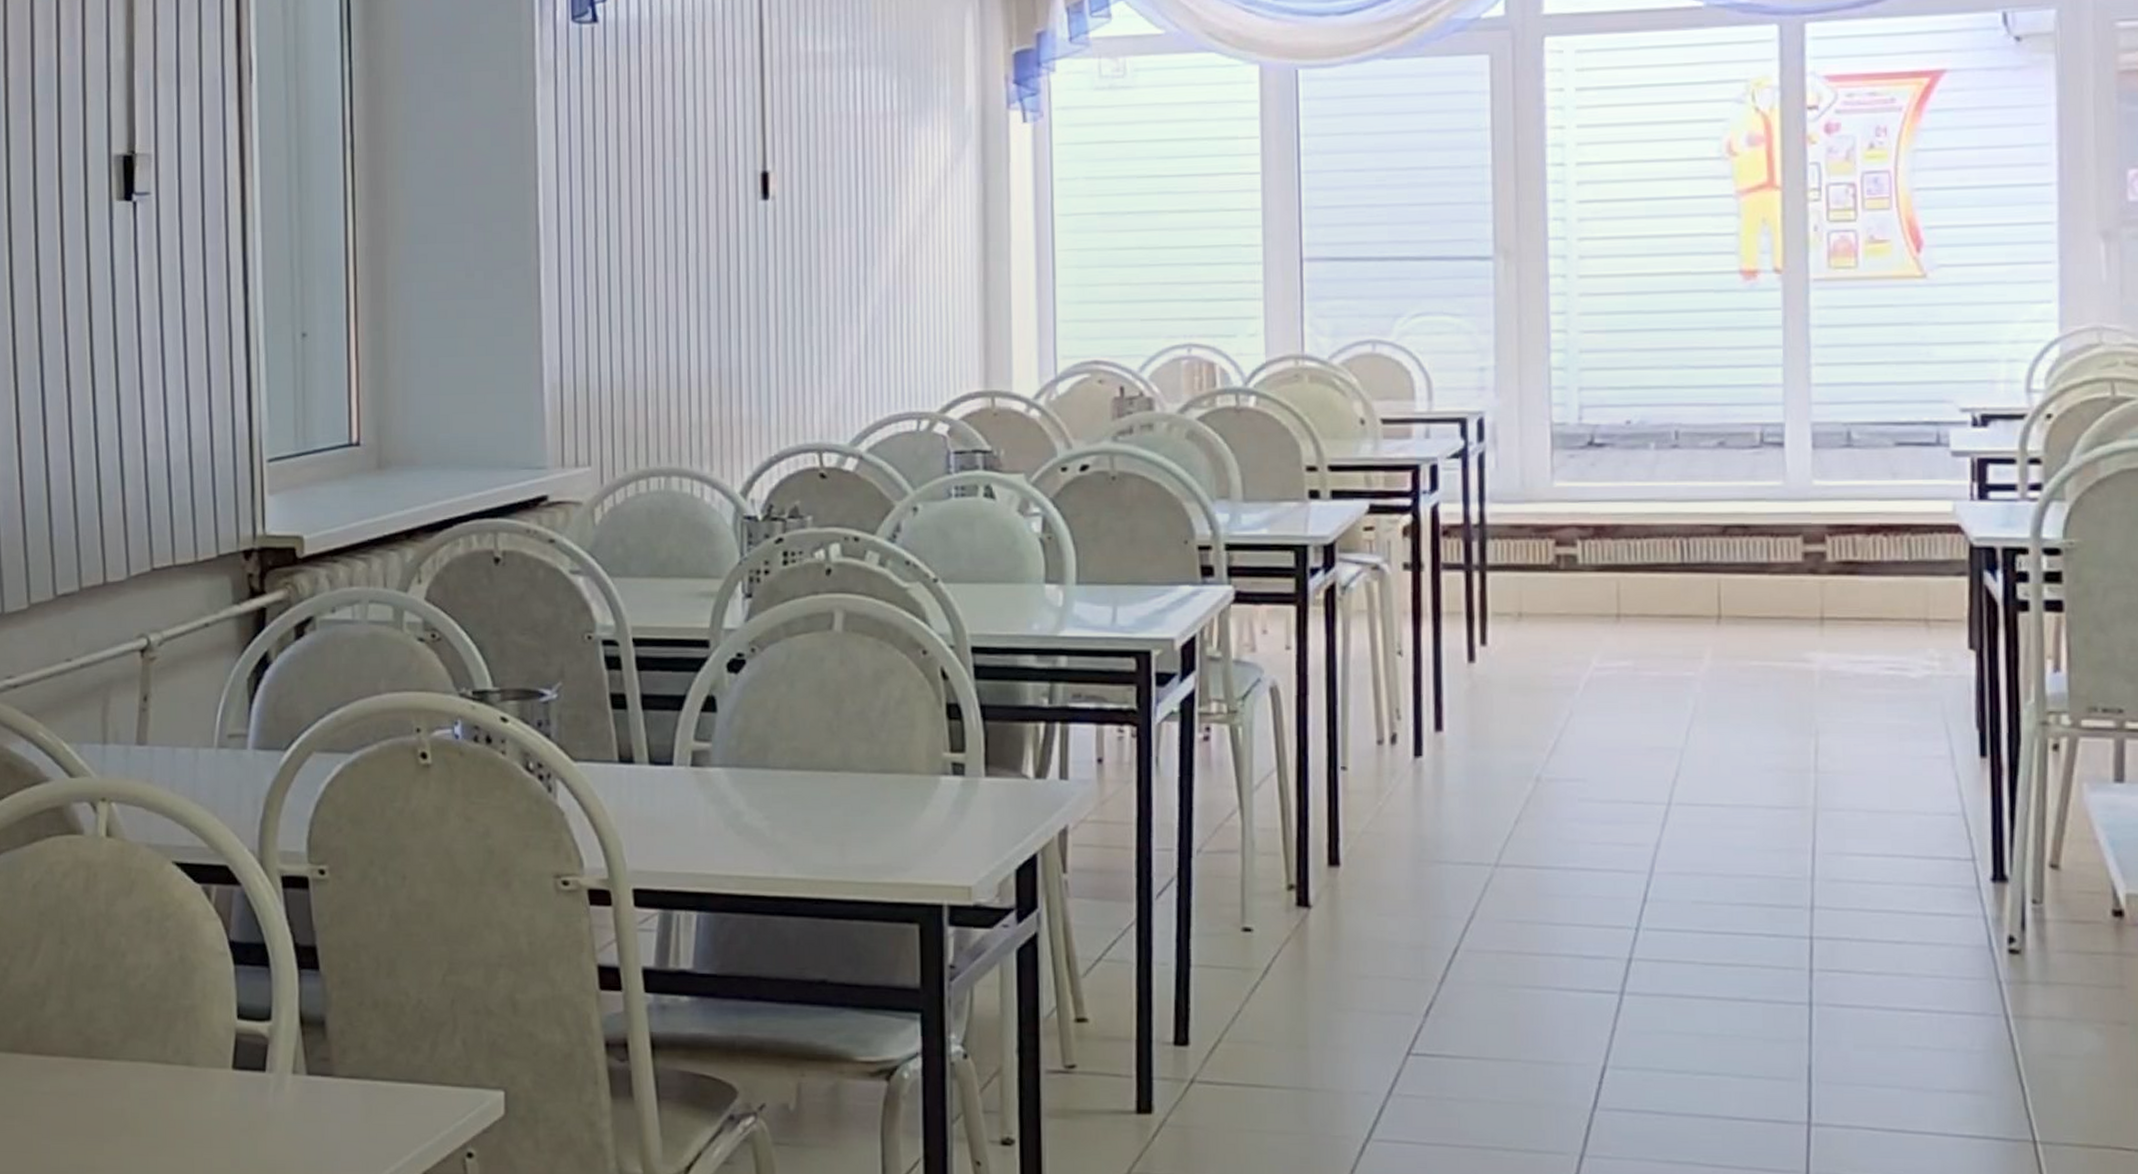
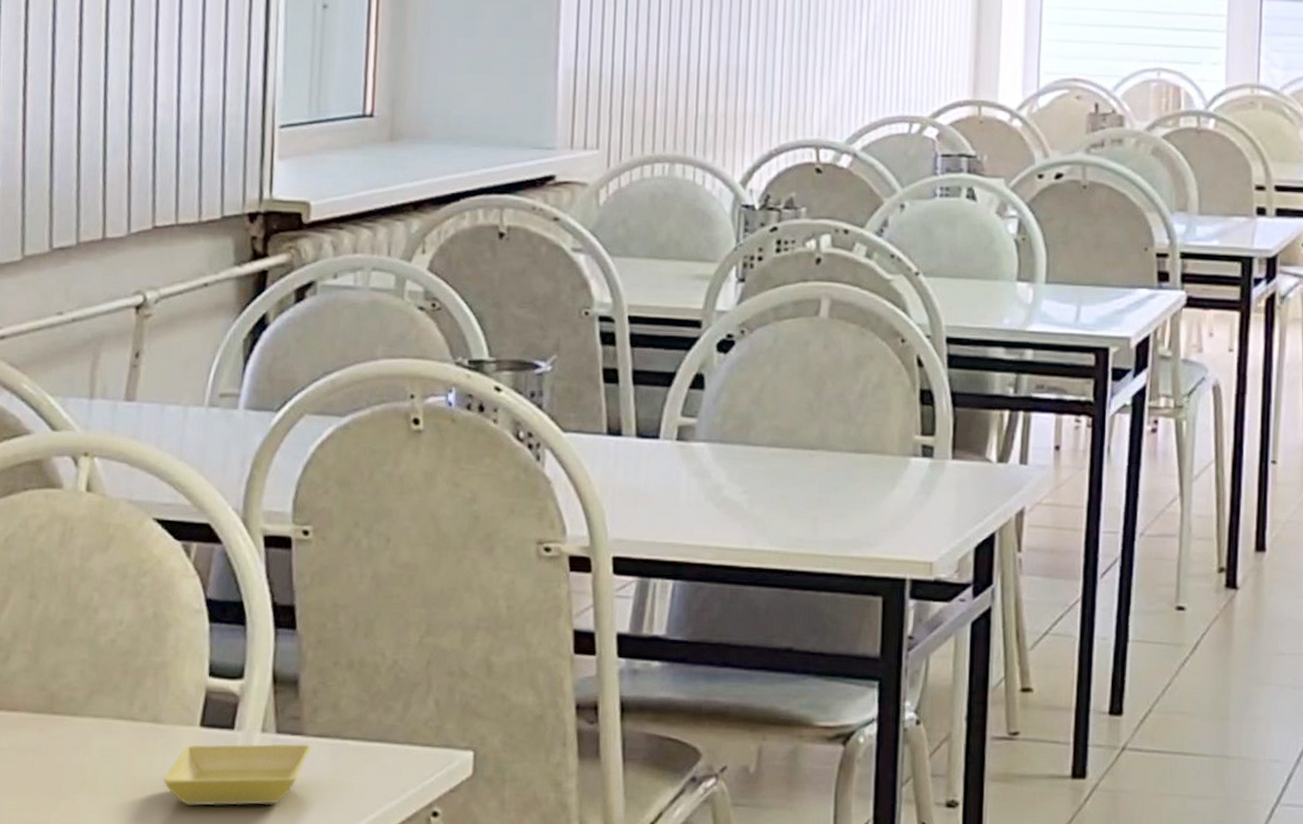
saucer: none [200,1085,343,1148] -> present [163,743,312,806]

